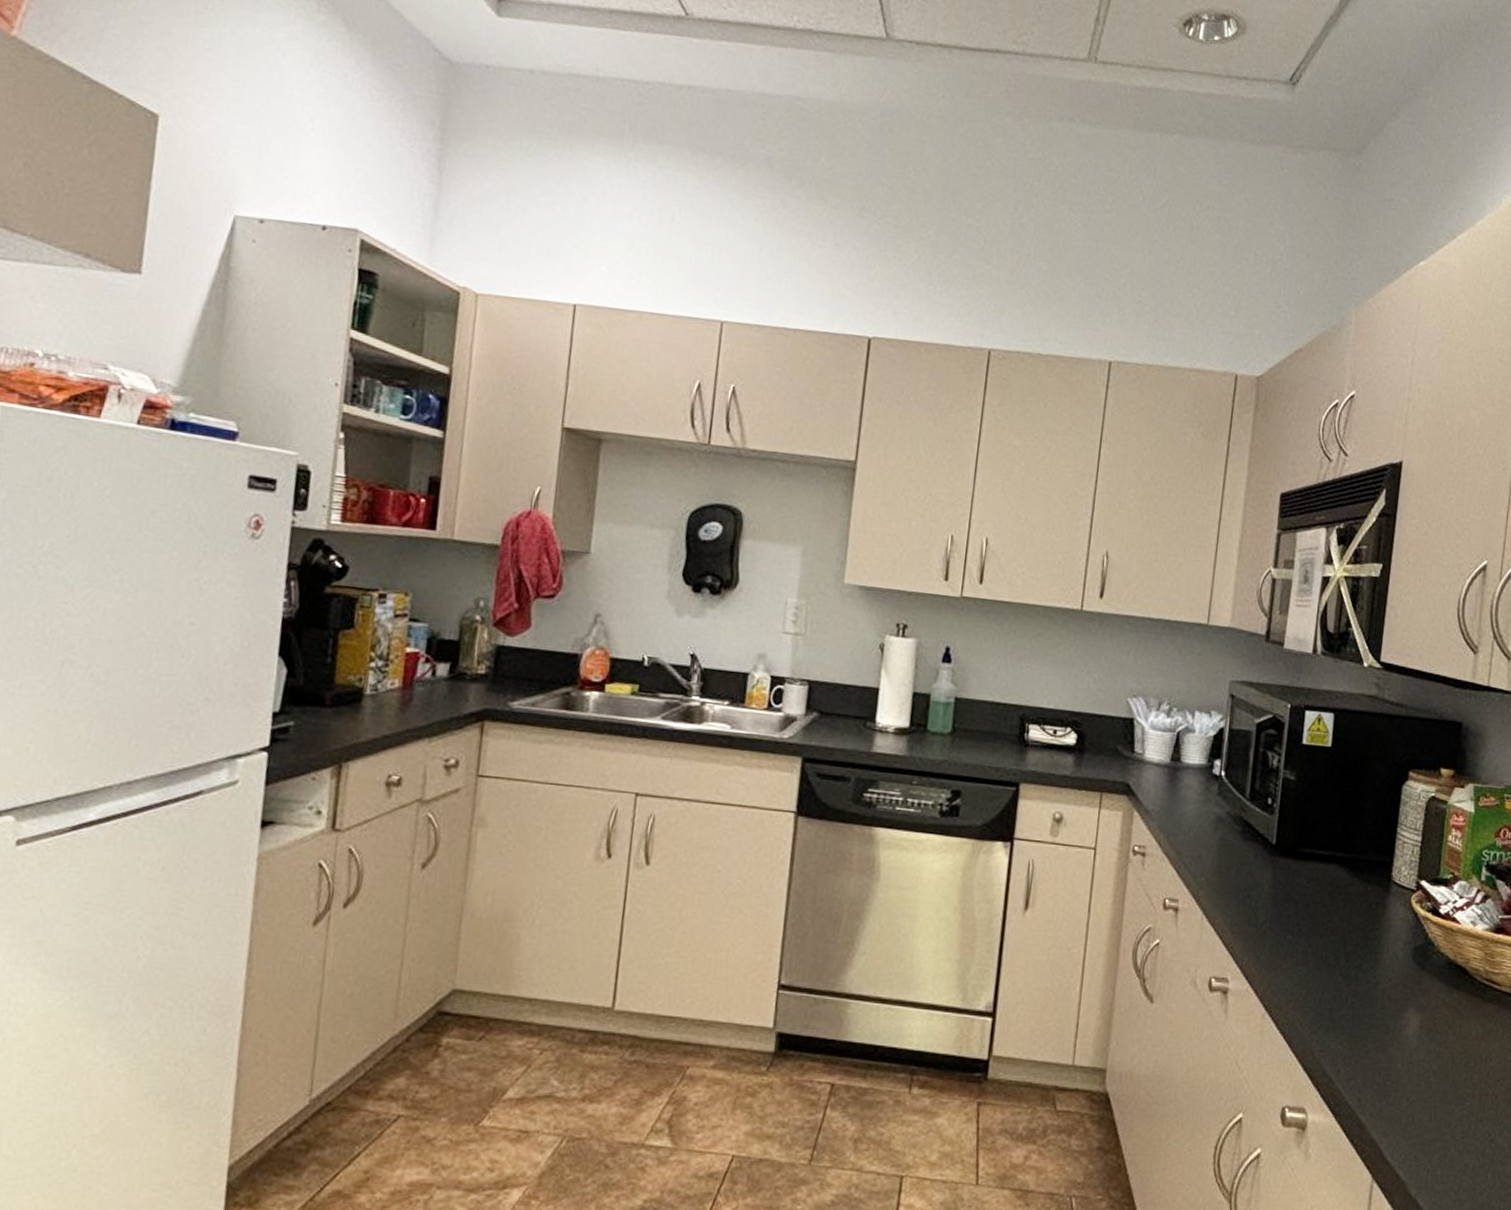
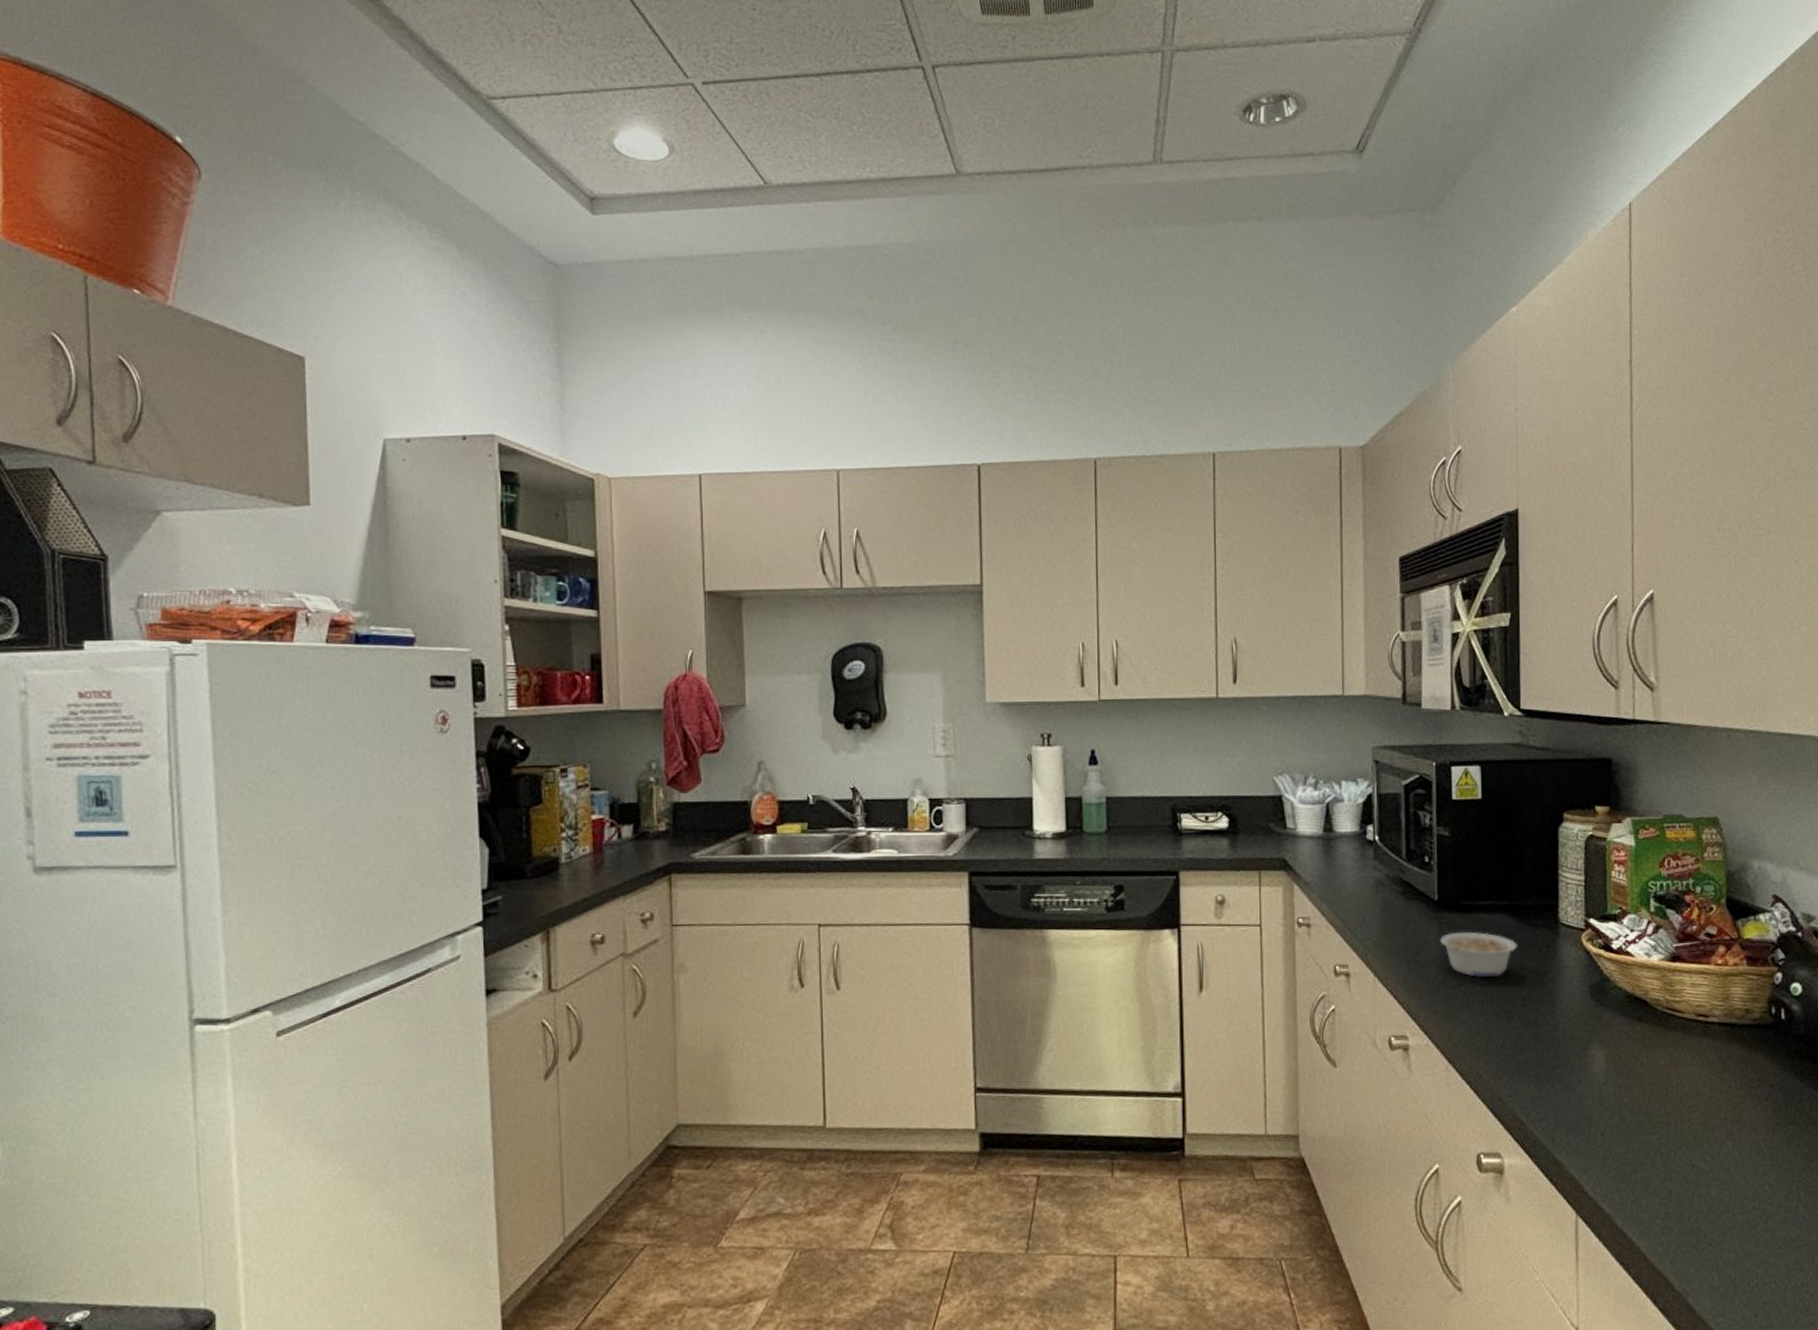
legume: none [1271,878,1348,928] -> present [1439,931,1517,978]

